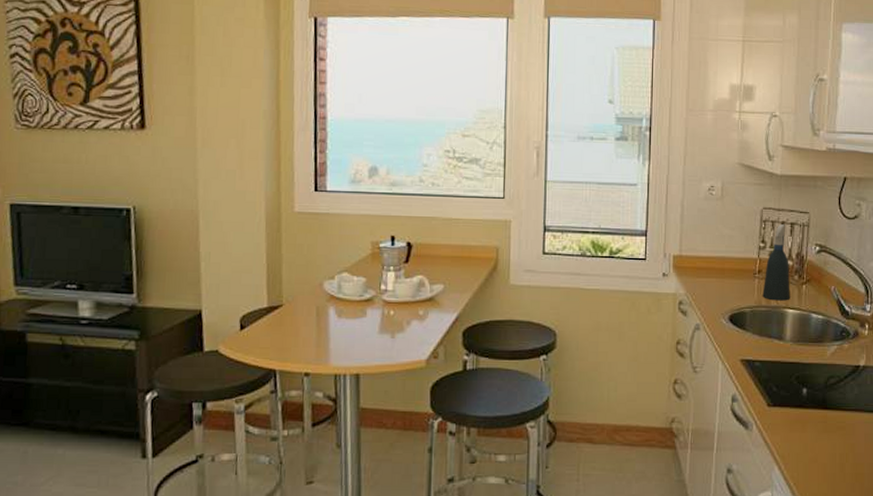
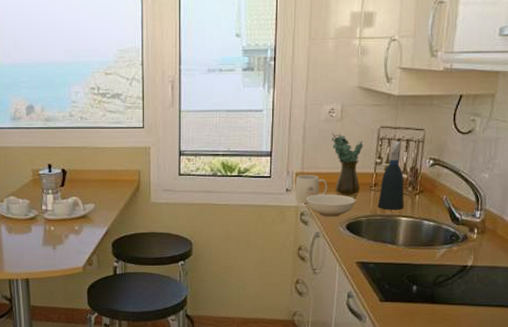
mug: none [672,258,708,292] -> present [295,175,328,204]
bowl: none [685,281,739,307] -> present [307,194,356,217]
vase: none [711,213,745,288] -> present [331,133,363,200]

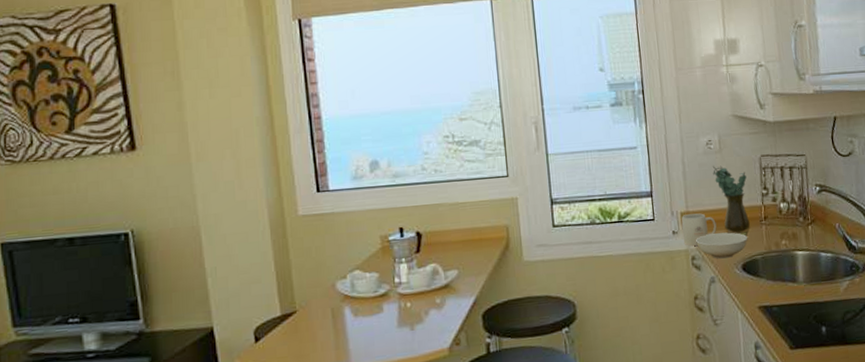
spray bottle: present [378,141,404,210] -> none [771,169,798,245]

